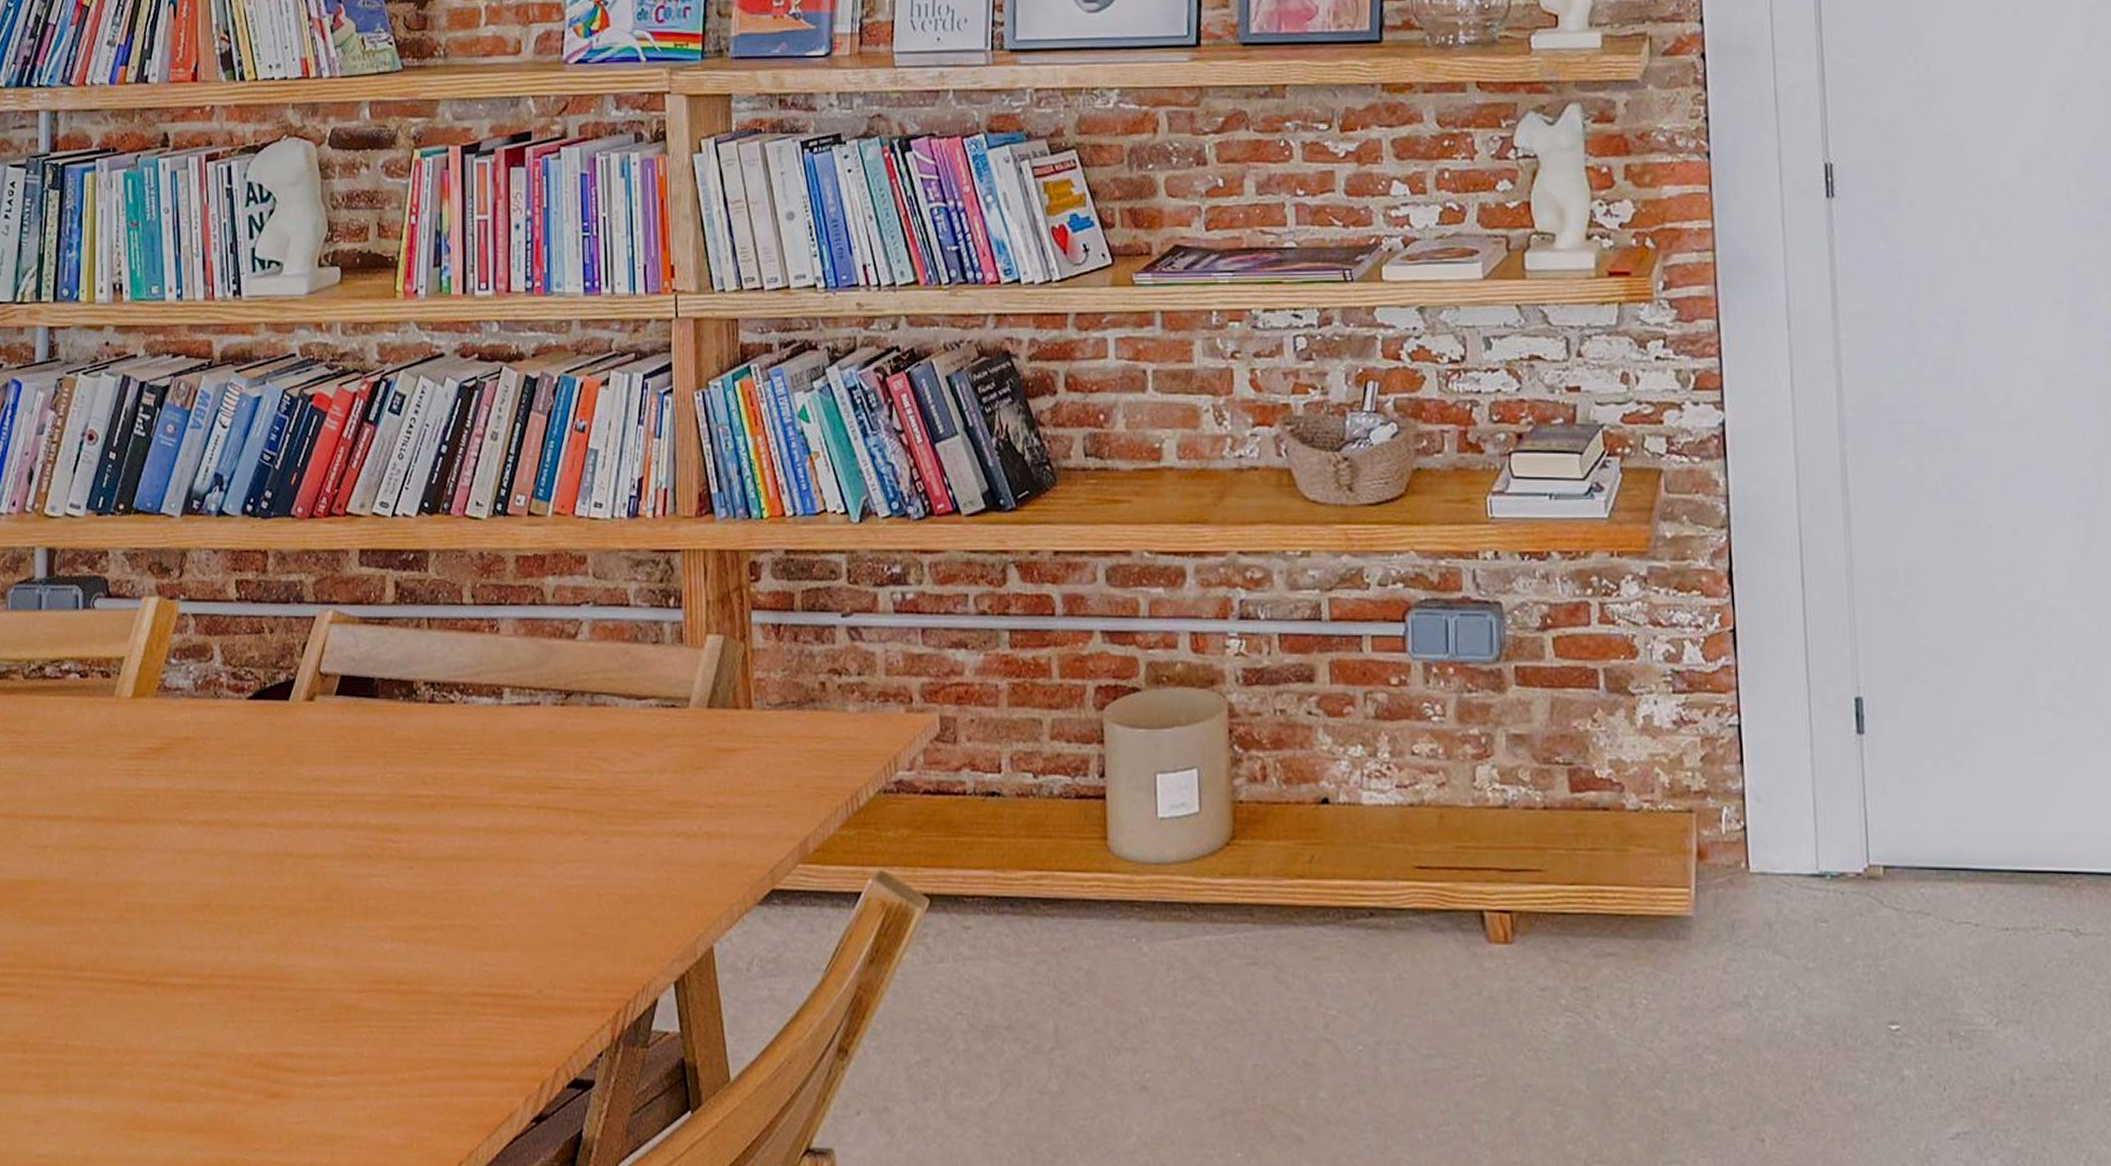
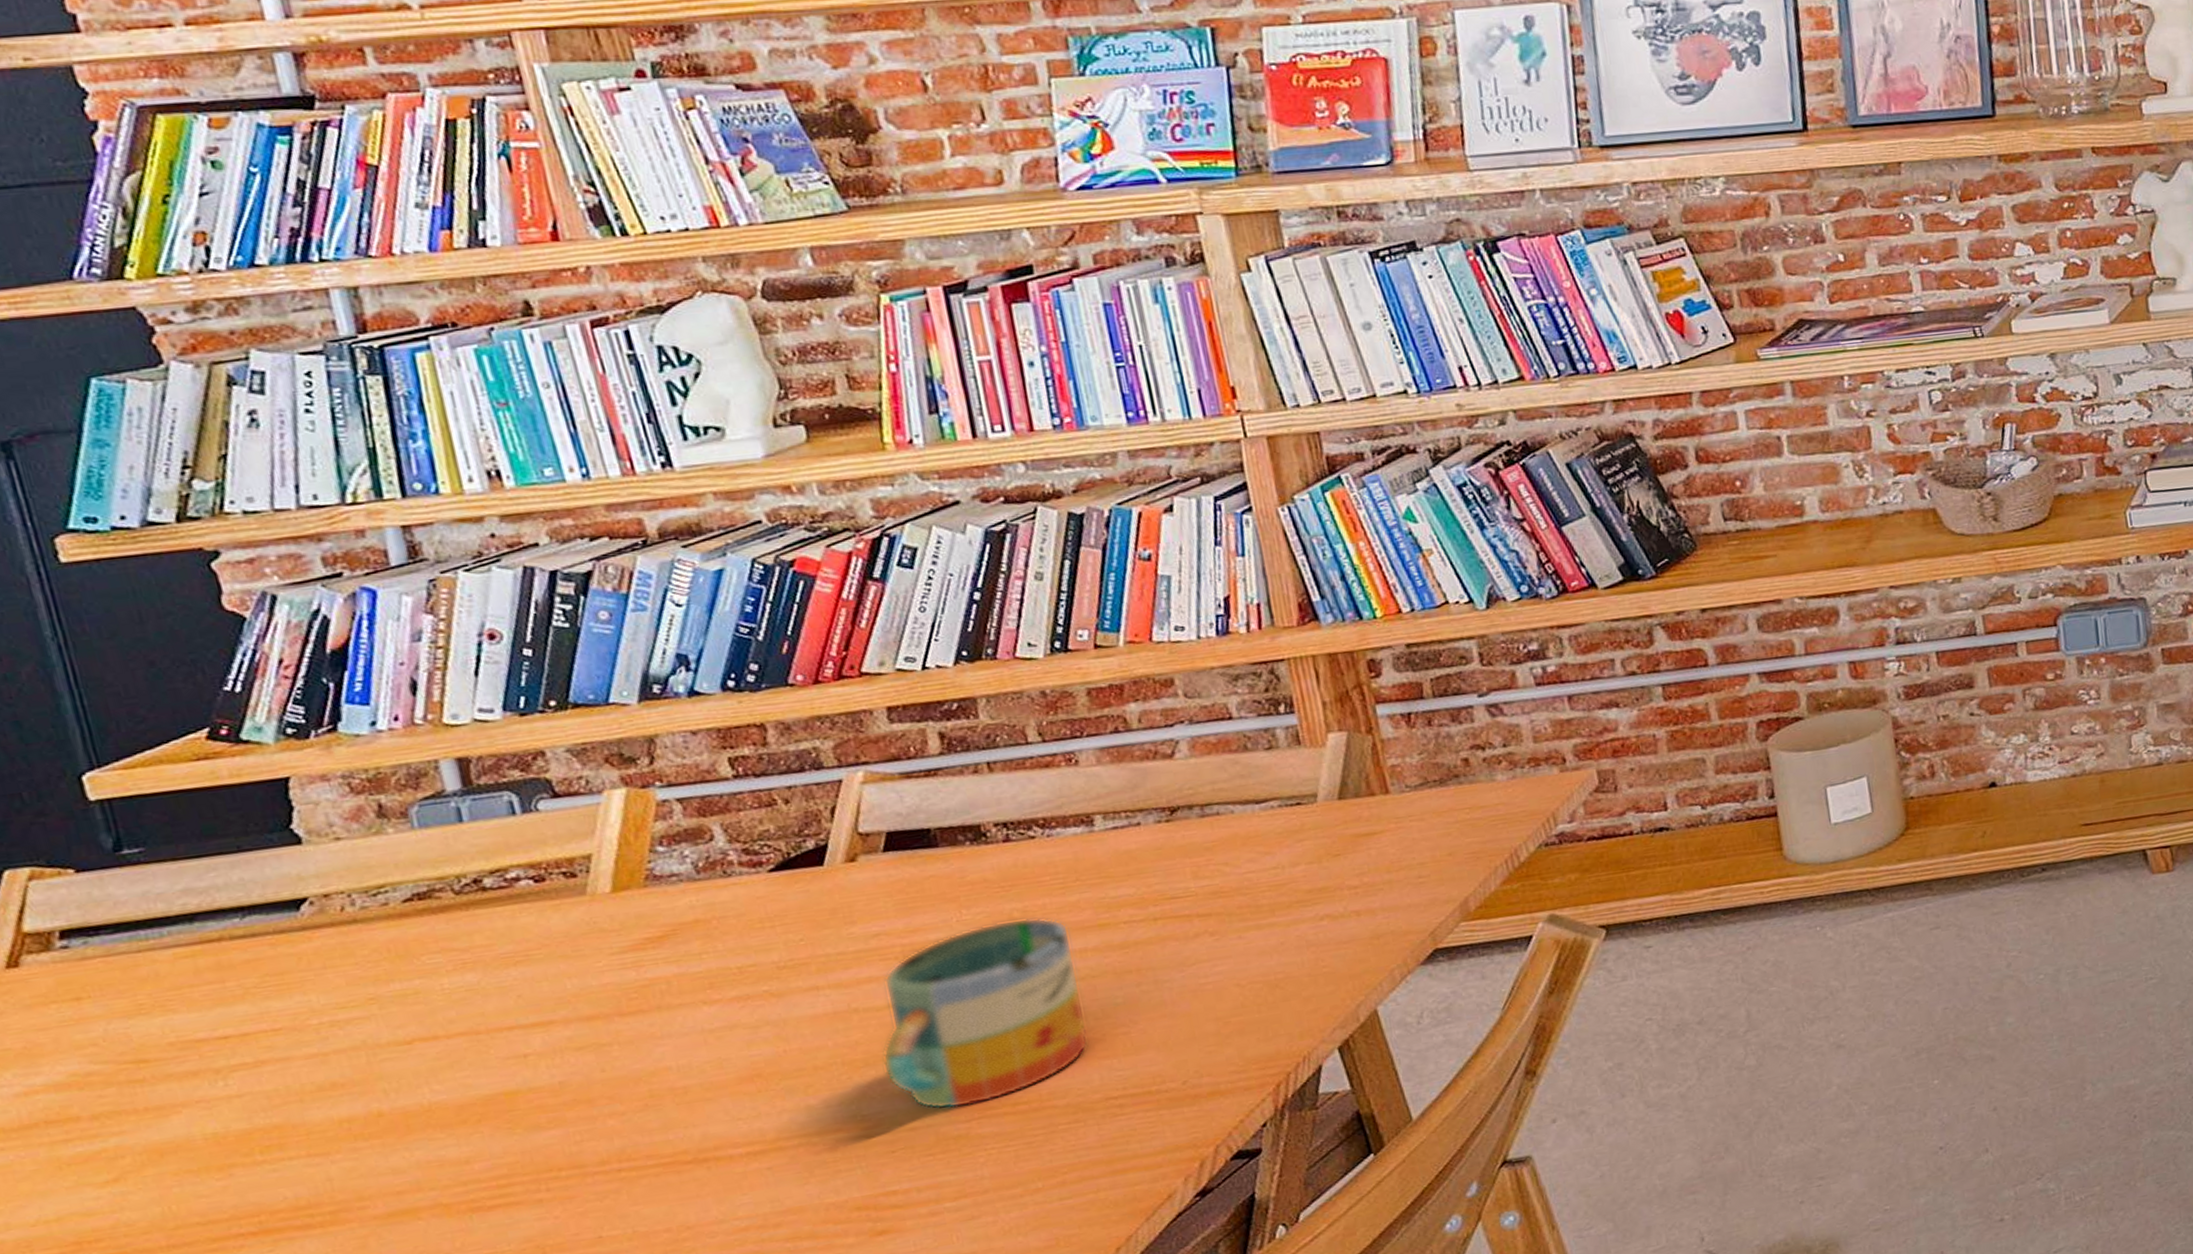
mug: none [302,784,469,976] -> present [882,917,1090,1110]

